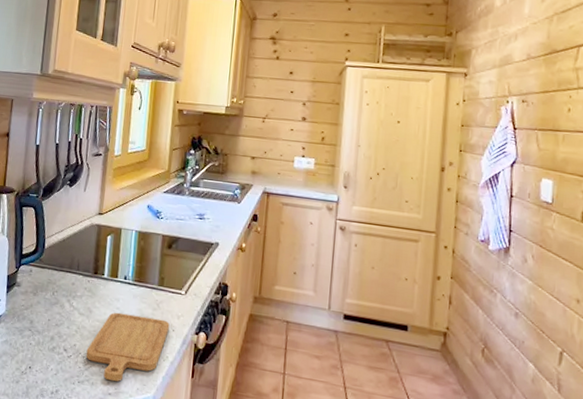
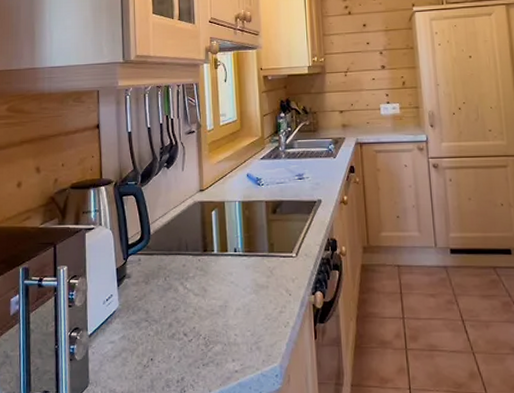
chopping board: present [86,312,170,382] -> none [206,285,286,358]

